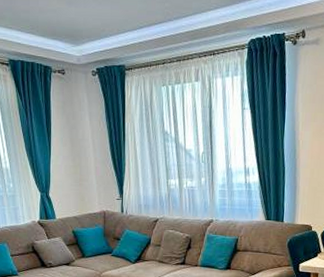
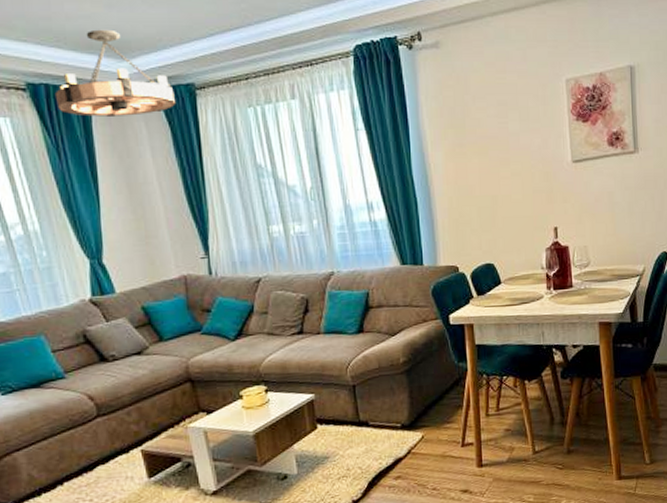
chandelier: none [27,20,110,88] -> present [54,29,175,117]

